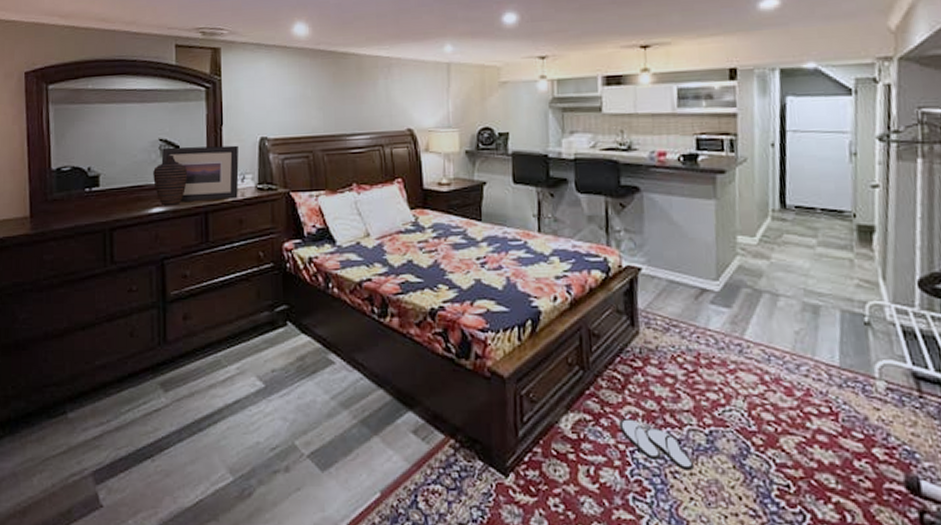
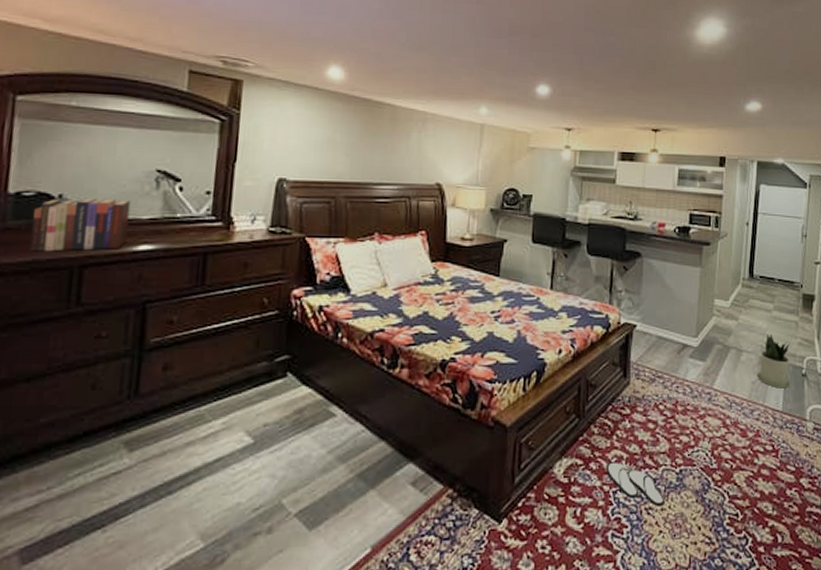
books: none [72,168,143,218] -> present [29,198,131,252]
decorative vase: present [153,154,187,206] -> none [143,188,187,244]
picture frame: present [161,145,239,203] -> none [156,180,252,241]
planter: none [800,275,849,340] -> present [756,335,791,389]

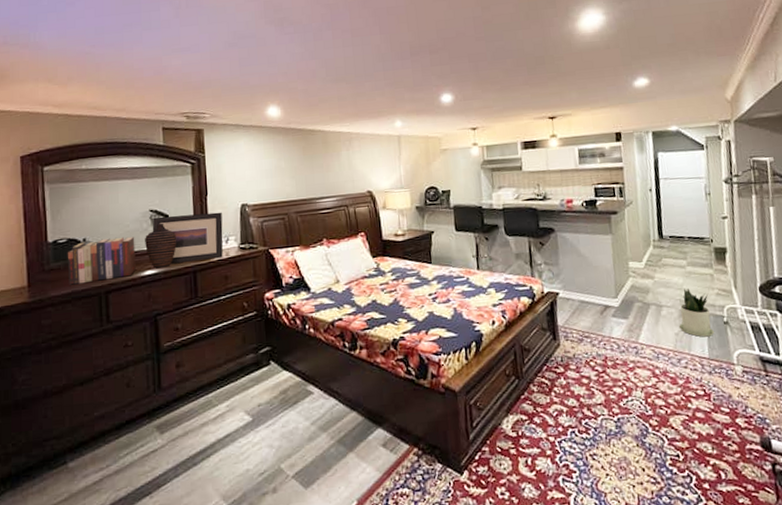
decorative vase: none [143,188,187,244] -> present [145,223,176,269]
picture frame: none [156,180,252,241] -> present [152,212,223,265]
slippers: present [607,462,666,506] -> none [549,415,608,452]

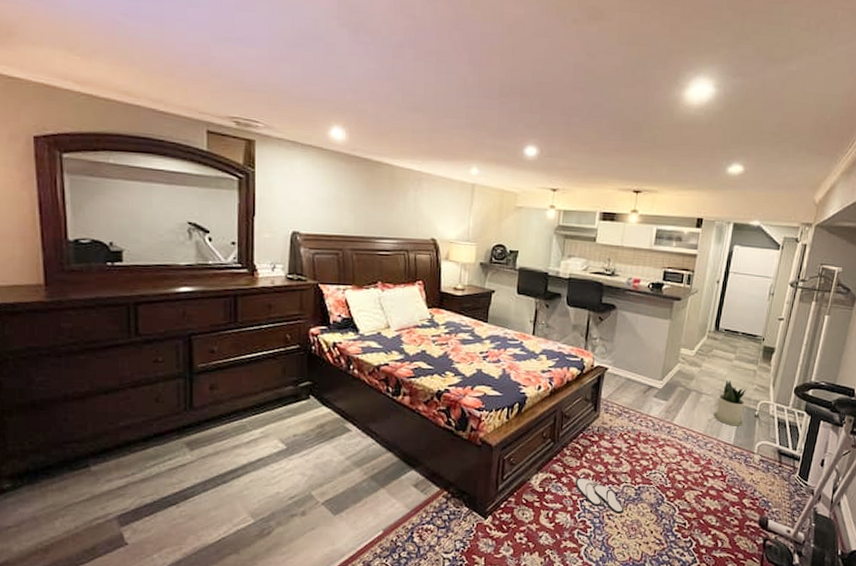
books: present [68,237,136,285] -> none [92,245,170,291]
decorative vase: present [145,223,176,269] -> none [181,238,217,287]
picture frame: present [152,212,223,265] -> none [190,231,270,286]
slippers: none [549,415,608,452] -> present [576,478,625,514]

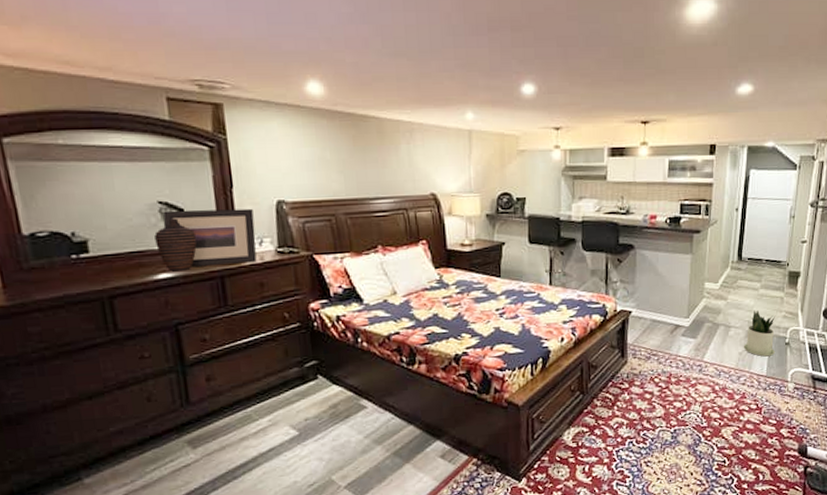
decorative vase: none [181,238,217,287] -> present [154,218,197,272]
picture frame: none [190,231,270,286] -> present [163,208,257,268]
slippers: present [576,478,625,514] -> none [610,427,662,460]

